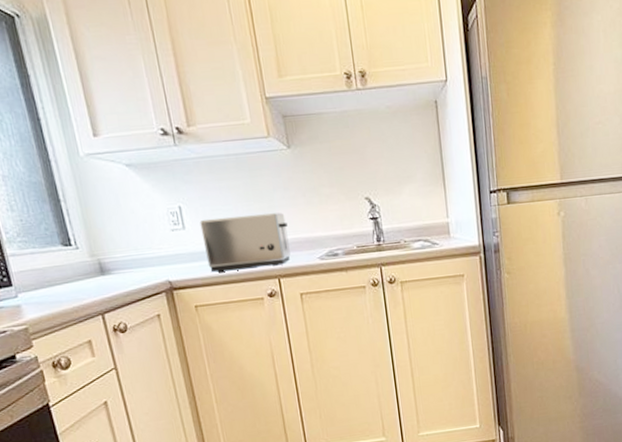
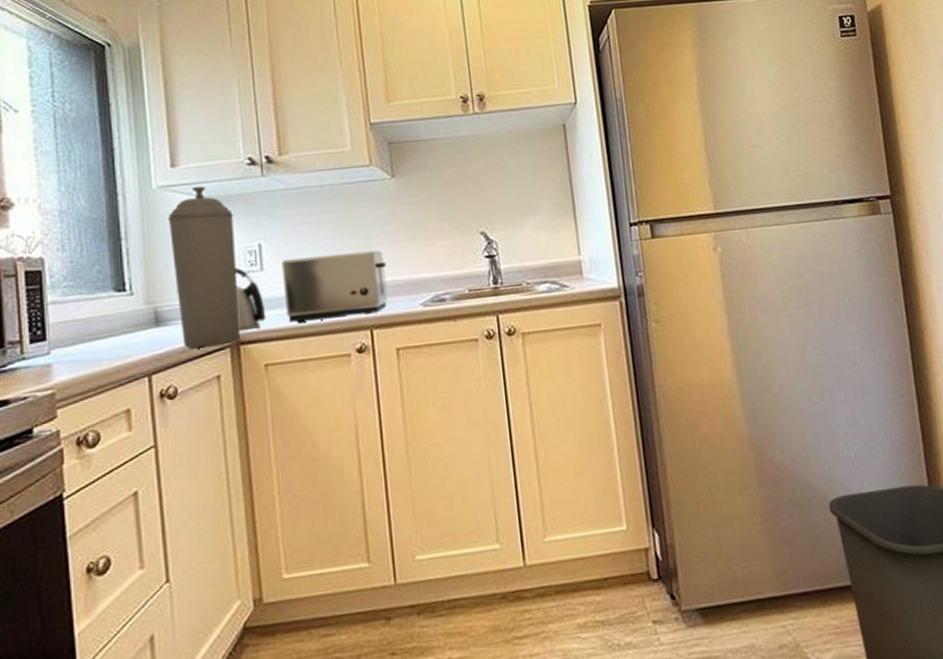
canister: none [97,154,173,294] -> present [167,186,241,349]
kettle: none [113,226,192,280] -> present [175,267,267,332]

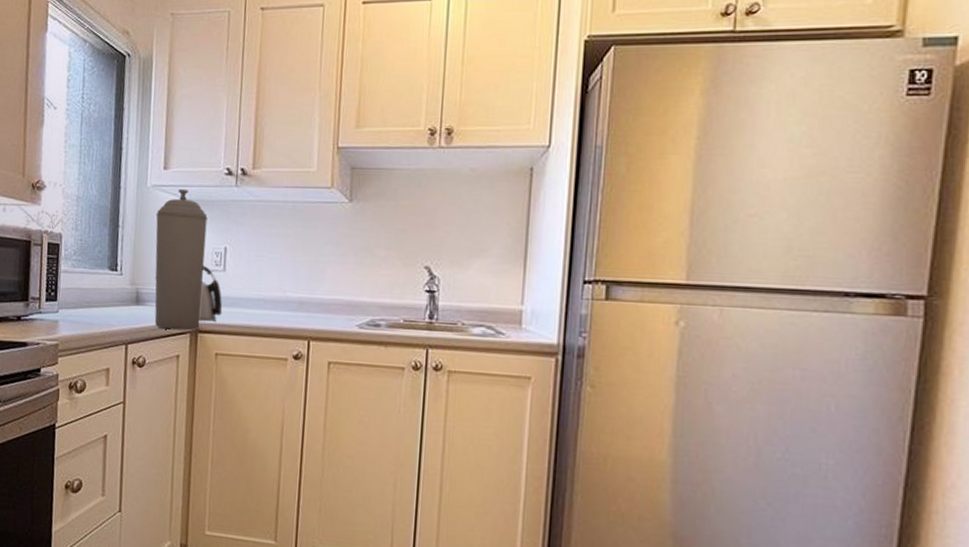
toaster: present [281,250,388,323] -> none [239,264,331,327]

